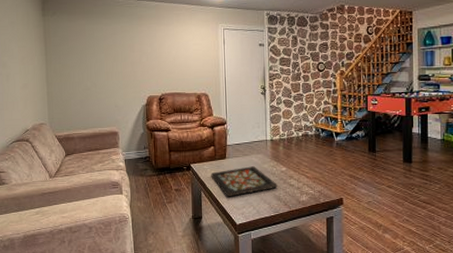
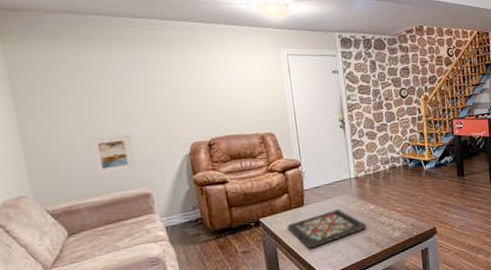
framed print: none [84,85,111,114] -> present [88,134,137,175]

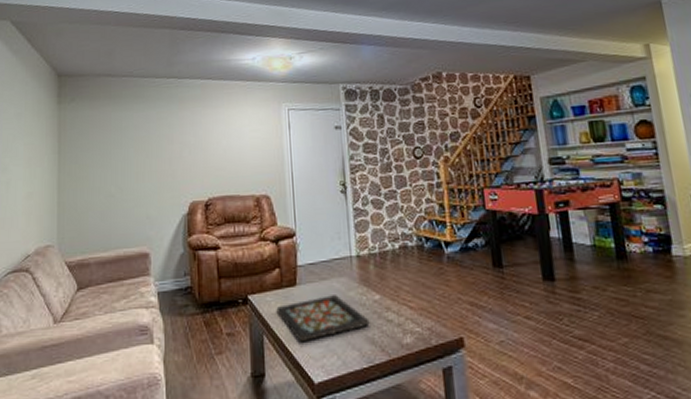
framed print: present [88,134,137,175] -> none [106,189,141,230]

